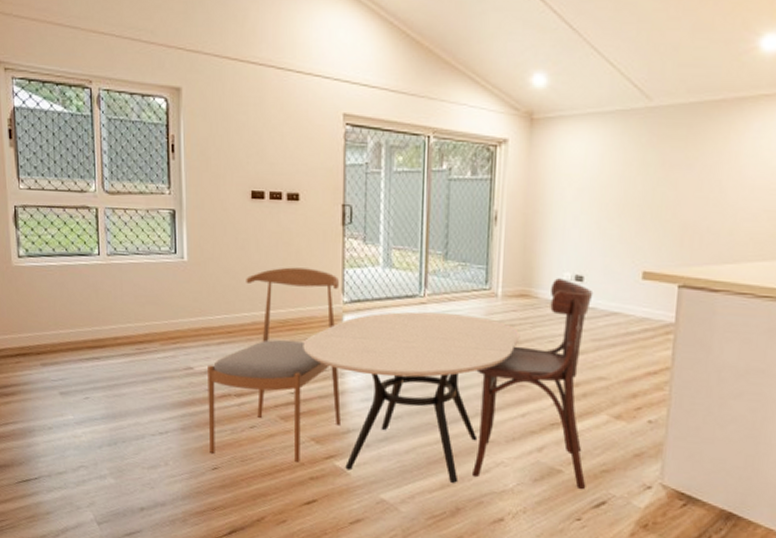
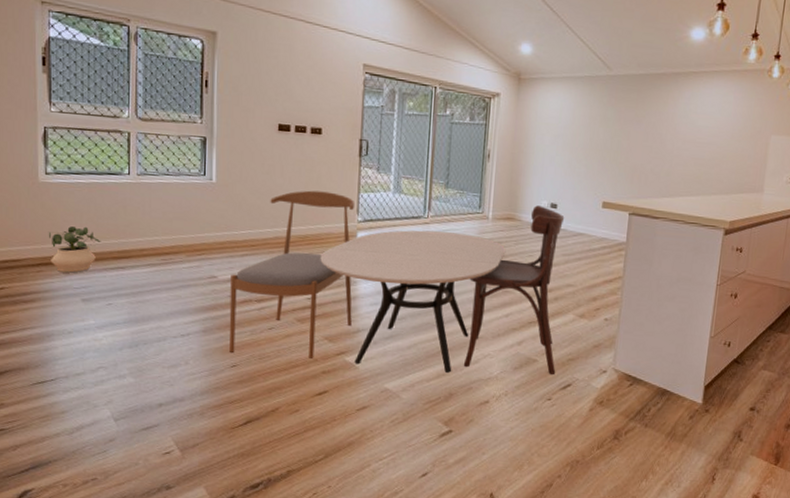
potted plant: none [24,313,75,364] -> present [48,226,101,273]

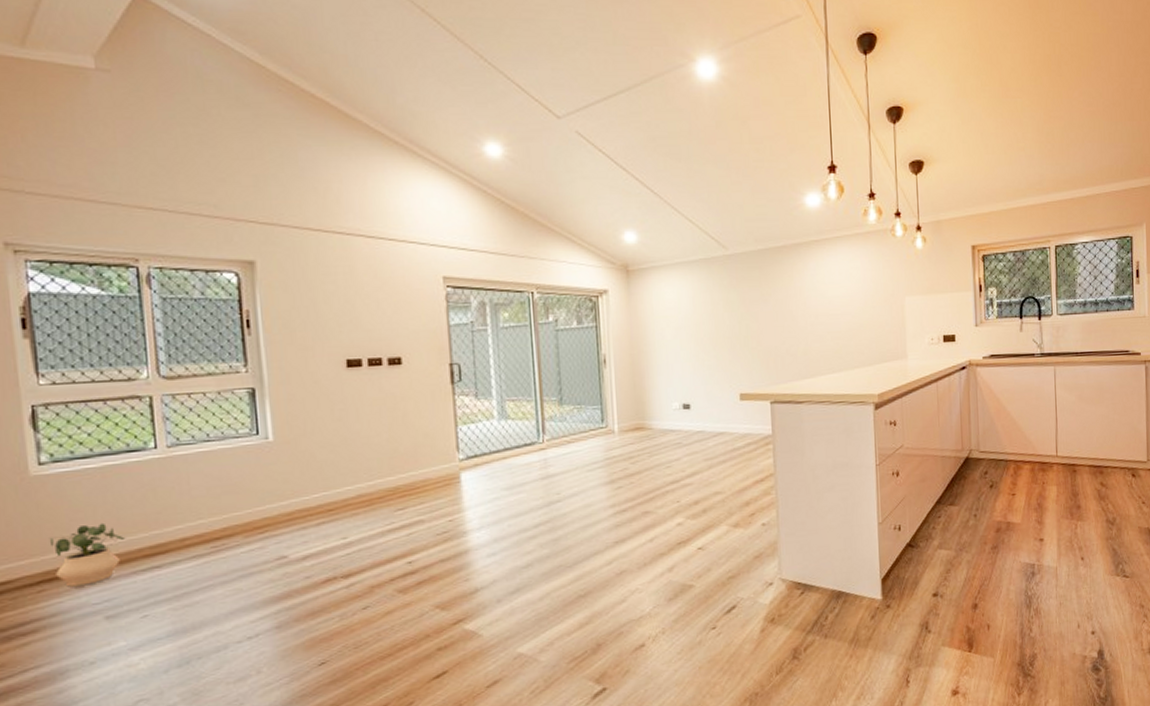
dining chair: present [229,190,355,358] -> none [305,430,467,647]
dining table: present [320,230,506,373] -> none [418,454,640,631]
dining chair: present [463,205,565,374] -> none [602,408,717,609]

